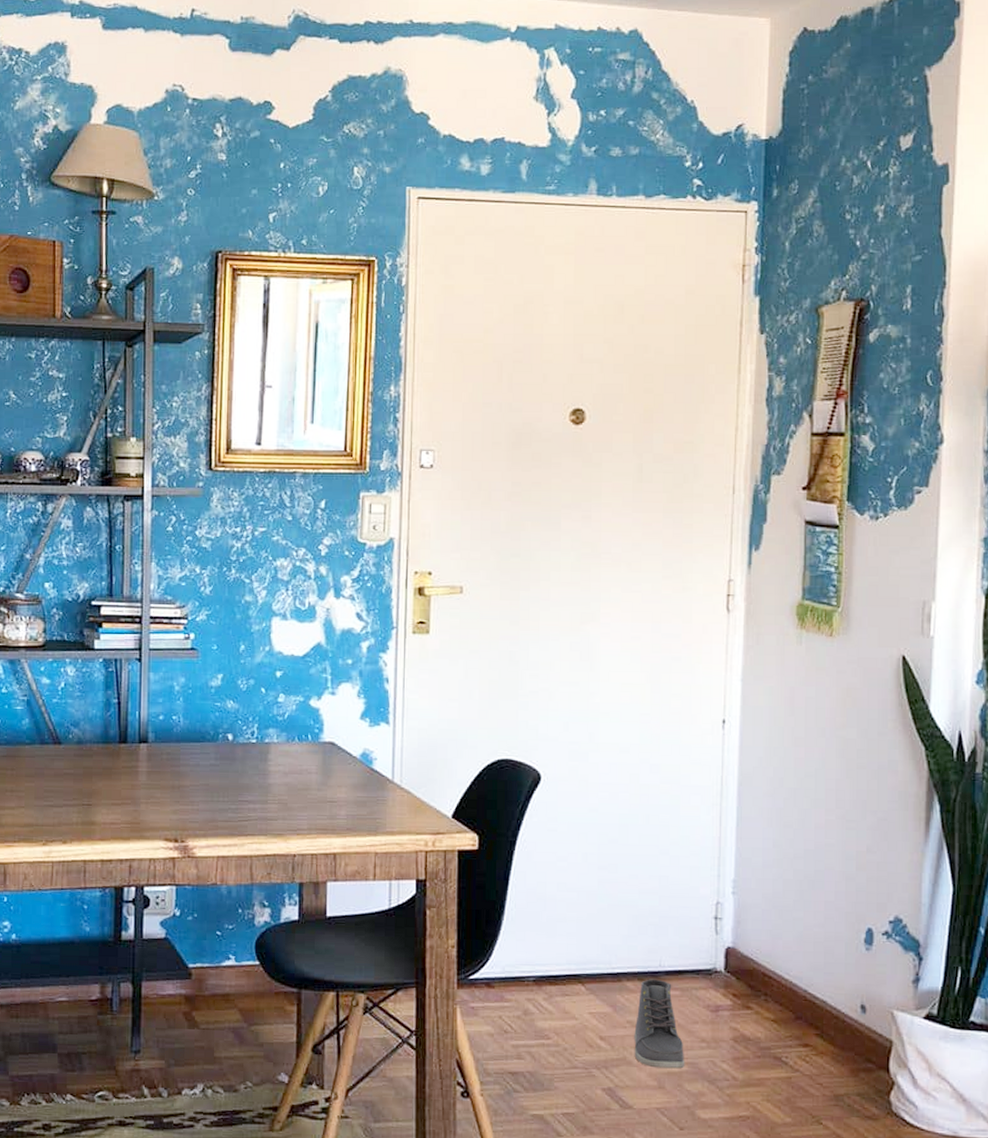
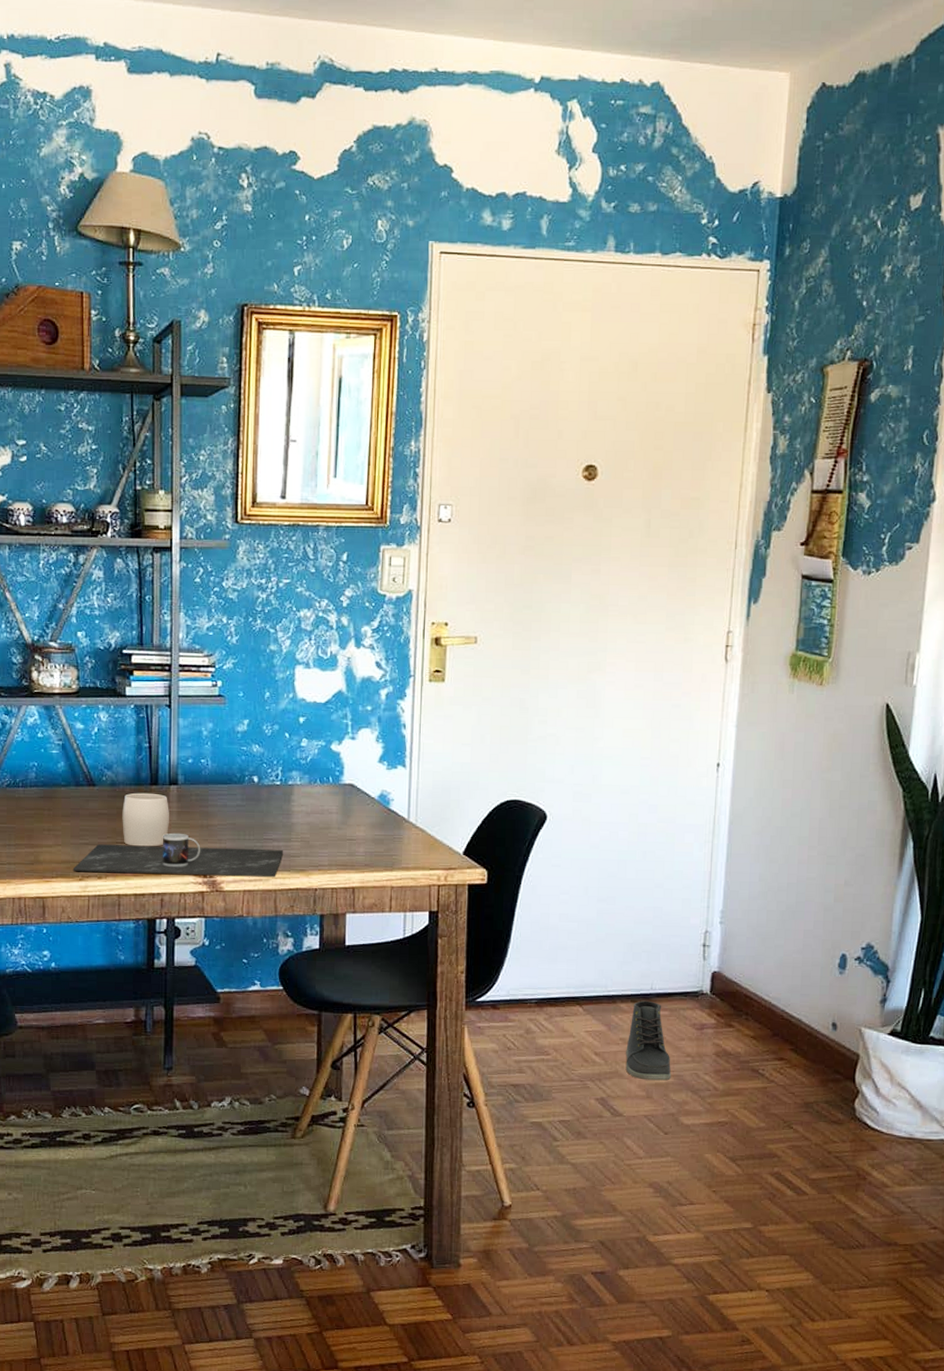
place setting: none [36,794,260,843] -> present [72,833,284,878]
mug: none [89,751,139,809] -> present [122,792,169,847]

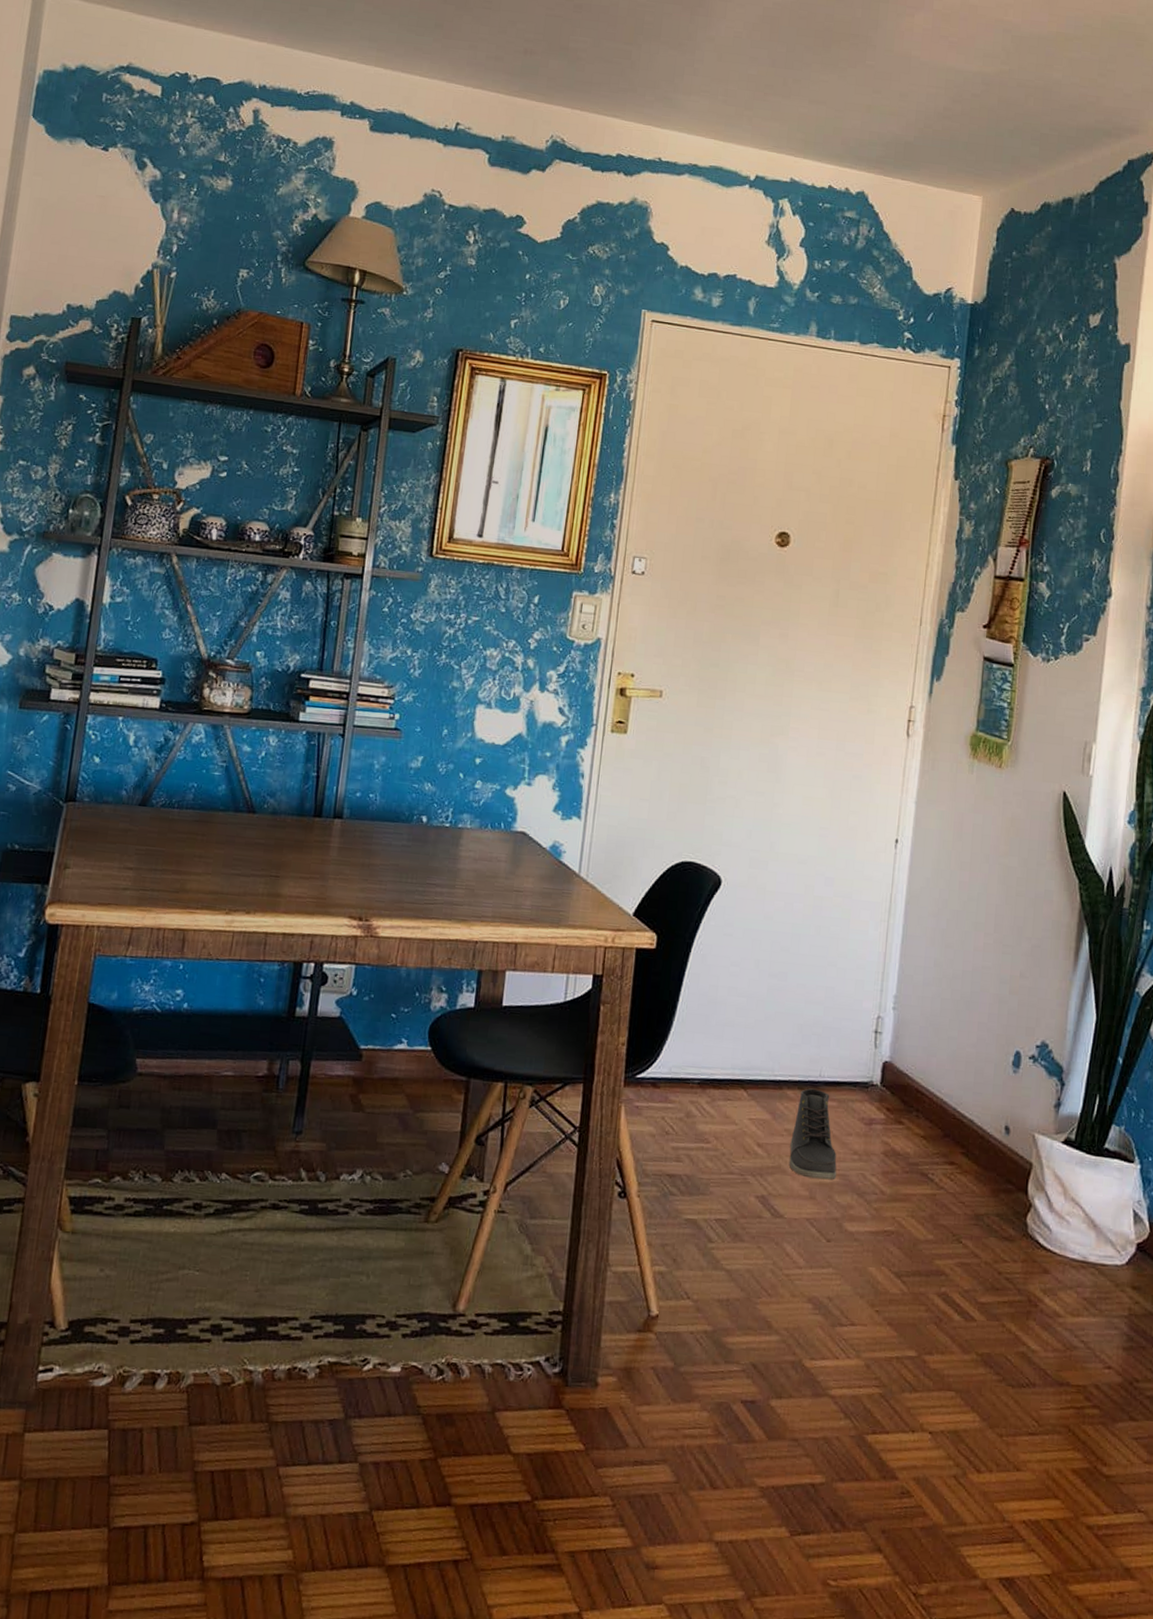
place setting: present [72,833,284,878] -> none [220,869,447,926]
mug: present [122,792,169,847] -> none [278,824,331,884]

